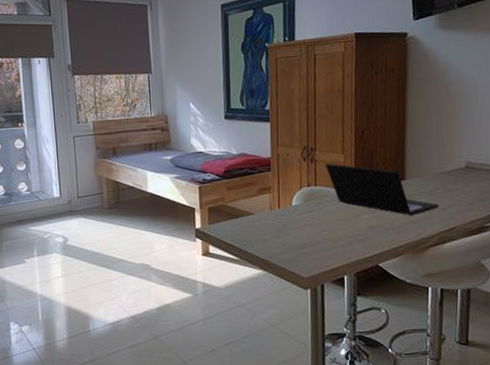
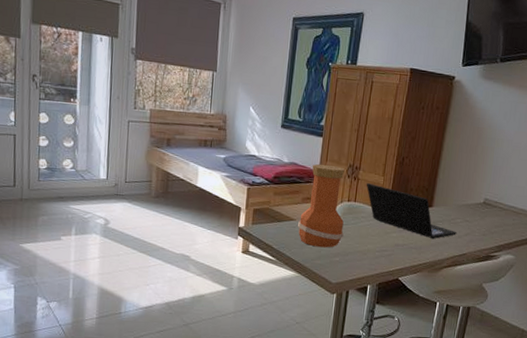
vase: none [257,150,309,240] -> present [298,164,345,248]

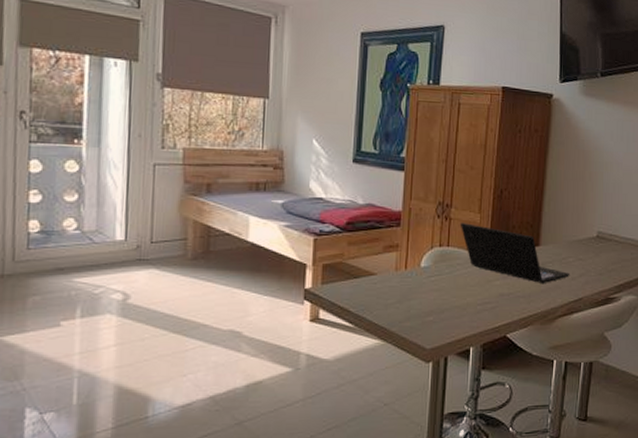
vase: present [298,164,345,248] -> none [380,203,437,306]

